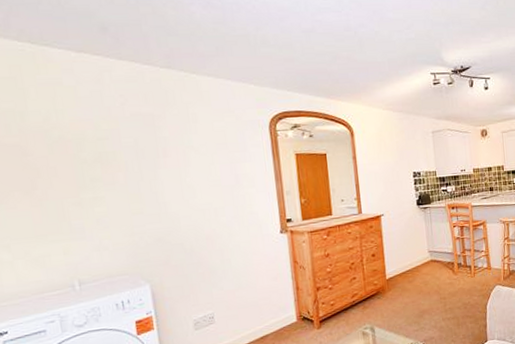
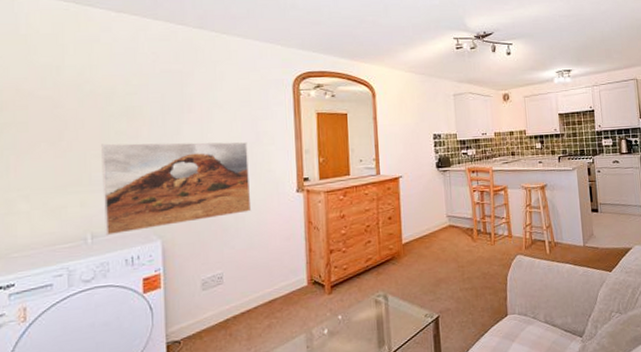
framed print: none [78,185,237,282] -> present [101,142,252,236]

